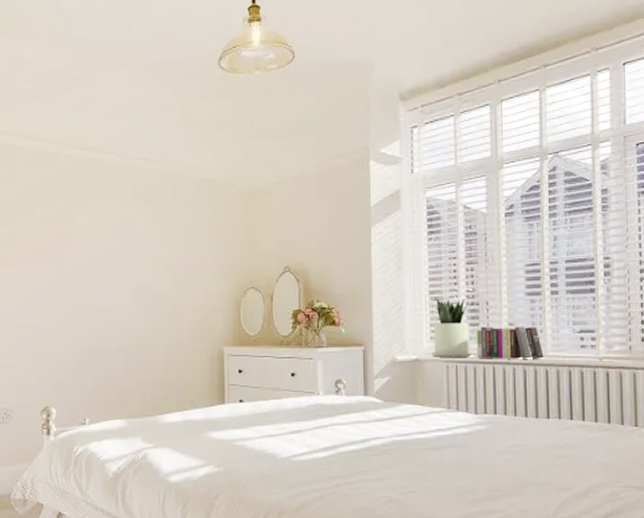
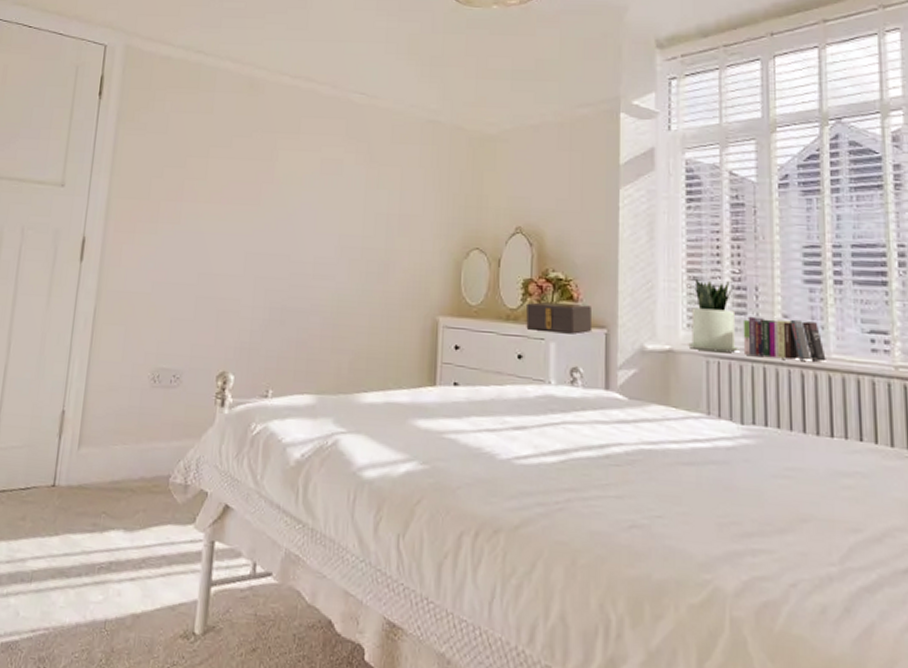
jewelry box: none [297,328,352,353] -> present [526,302,593,334]

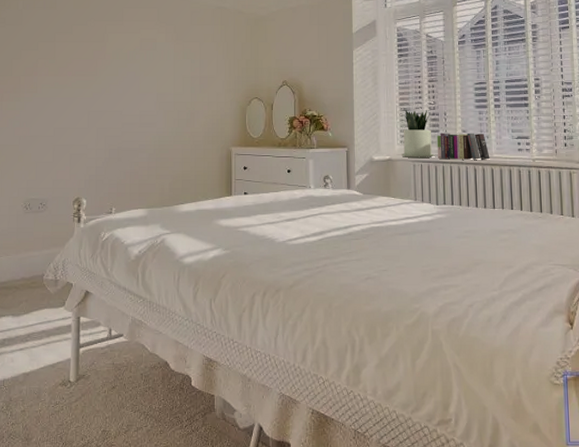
jewelry box: present [526,302,593,334] -> none [292,133,338,153]

